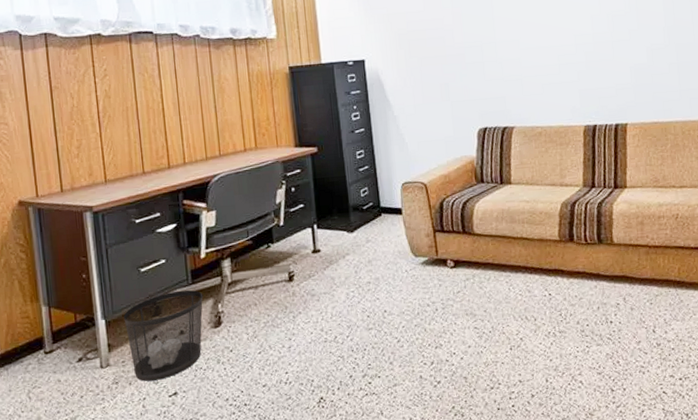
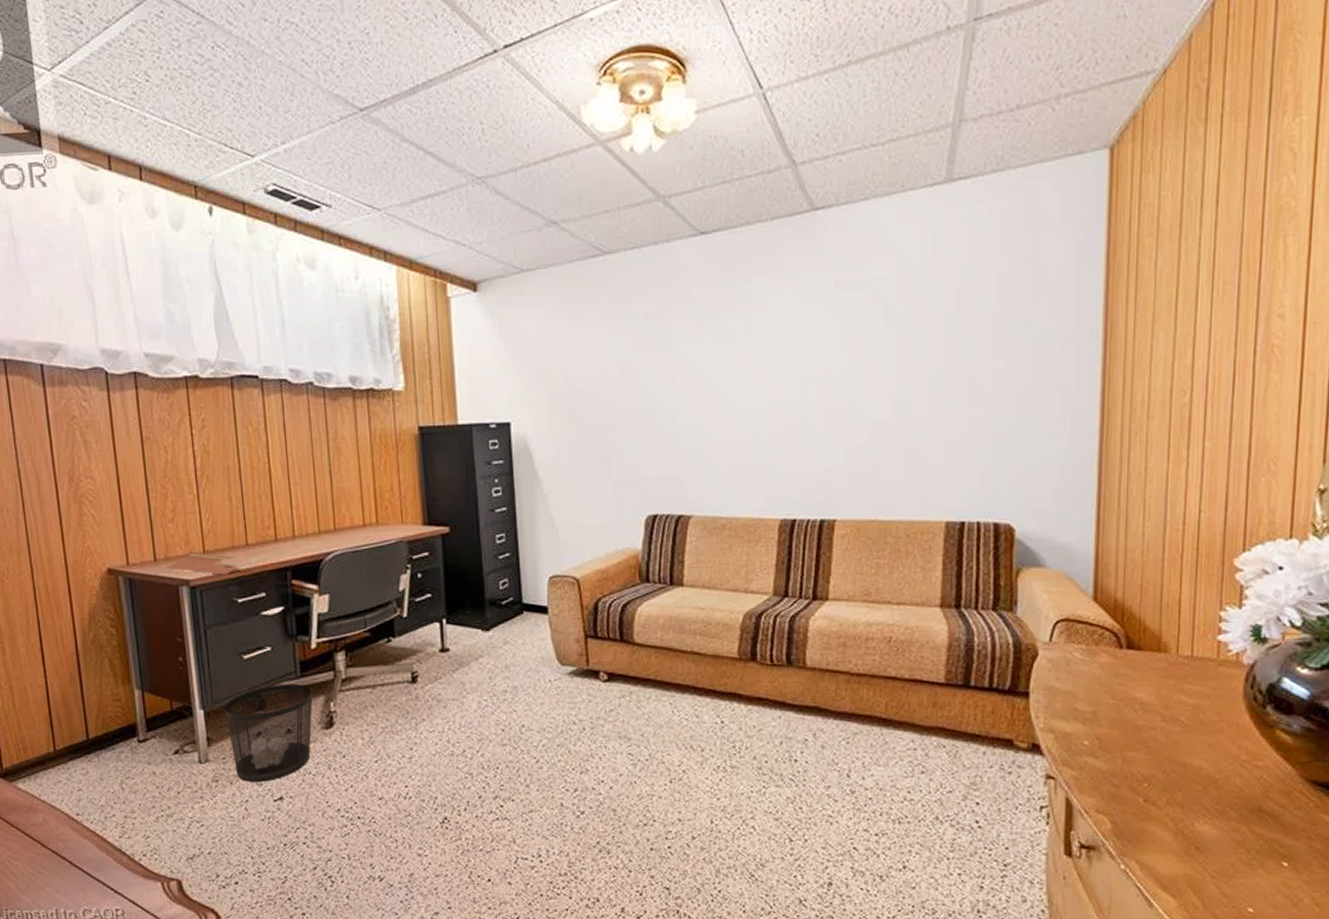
papers: none [71,182,139,200] -> present [165,552,242,575]

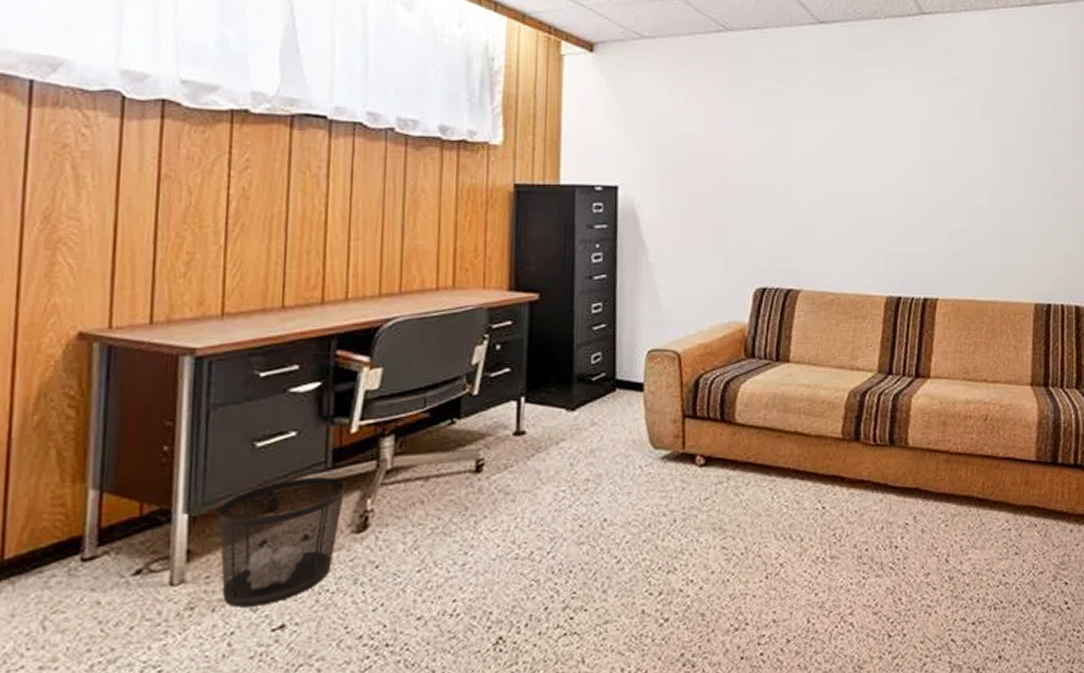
papers: present [165,552,242,575] -> none [164,315,271,343]

